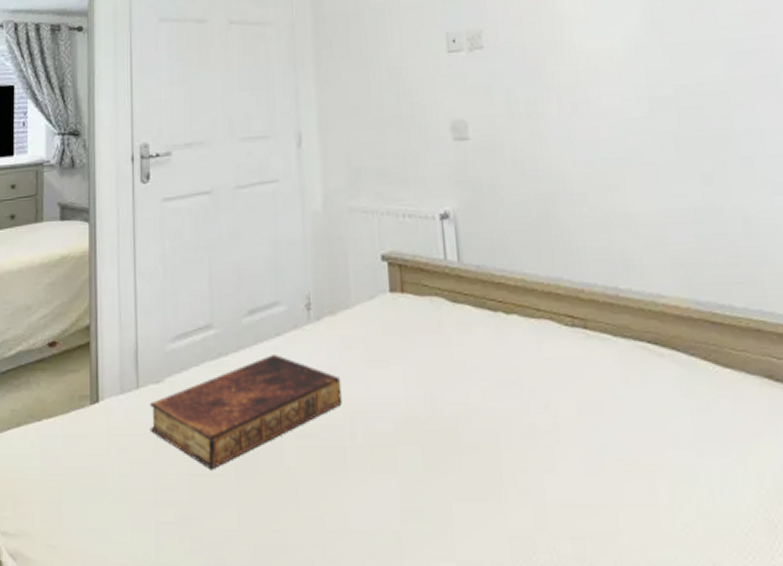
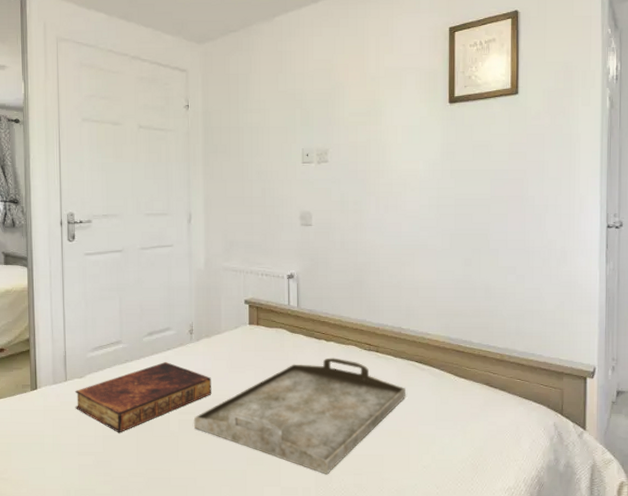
serving tray: none [317,340,639,540] -> present [193,357,405,475]

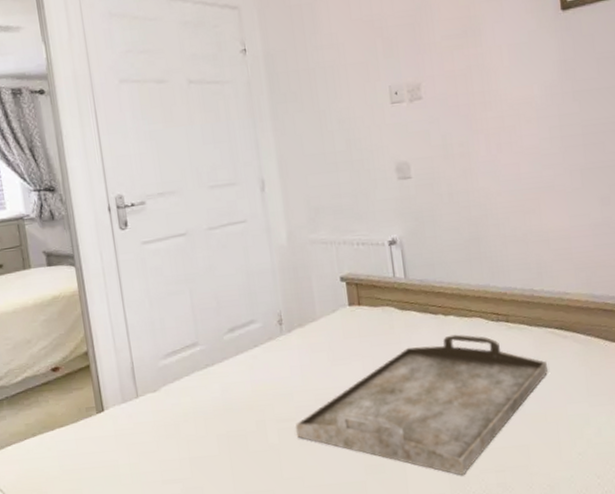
book: present [74,362,212,433] -> none [149,361,314,453]

